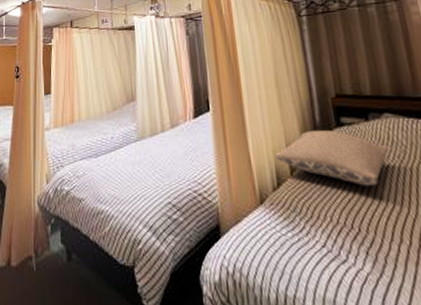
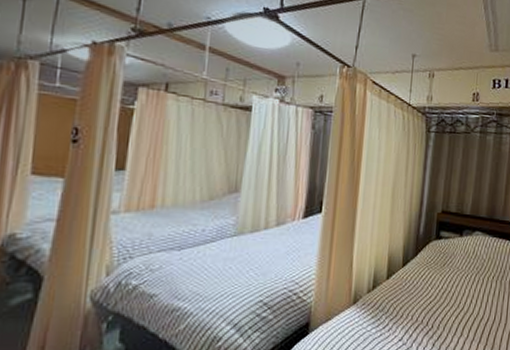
pillow: present [274,130,390,186] -> none [376,241,472,291]

